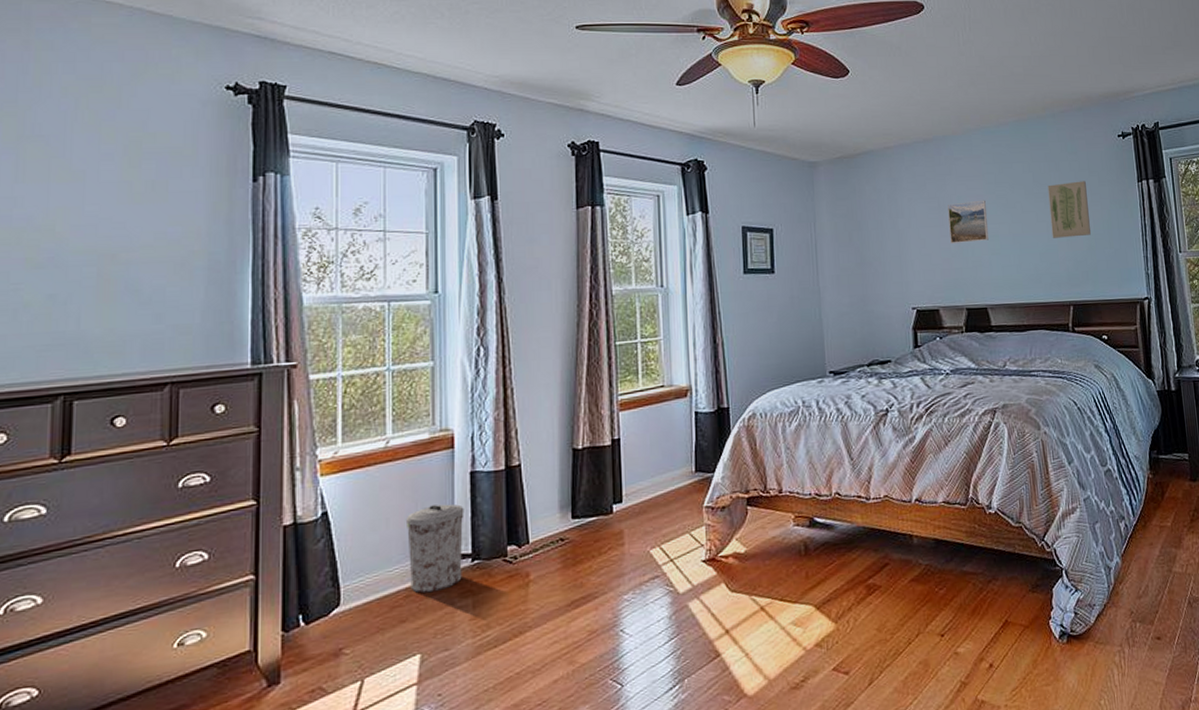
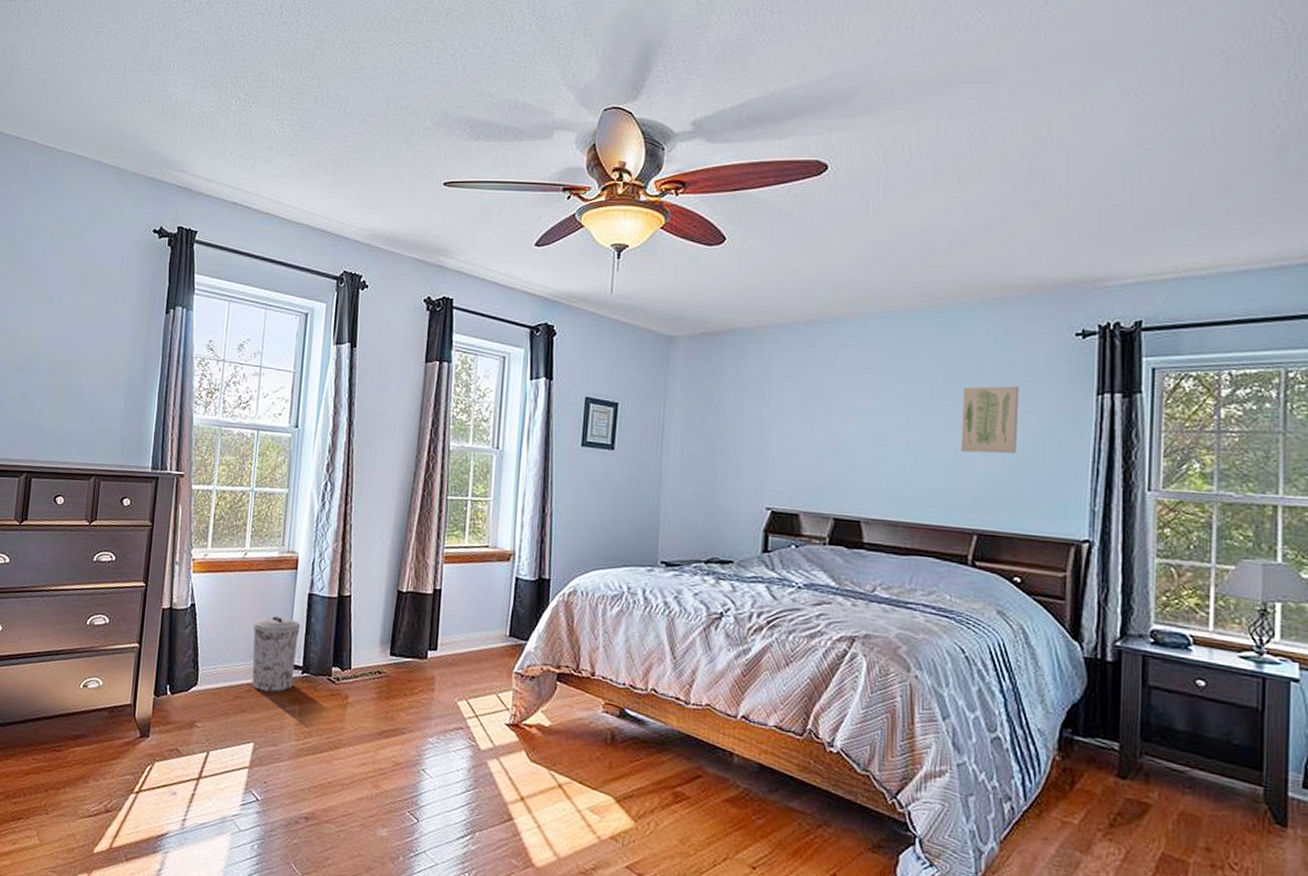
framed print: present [948,200,989,243] -> none [824,396,876,444]

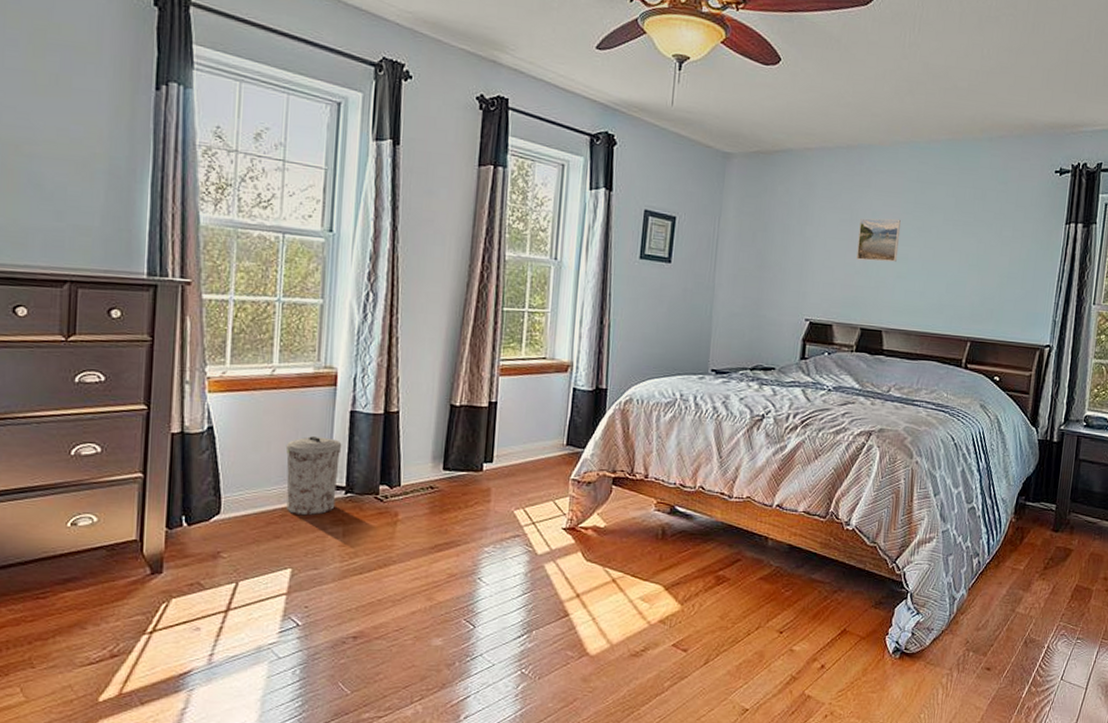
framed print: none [824,396,876,444] -> present [856,218,901,262]
wall art: present [960,386,1019,454] -> none [963,213,1010,273]

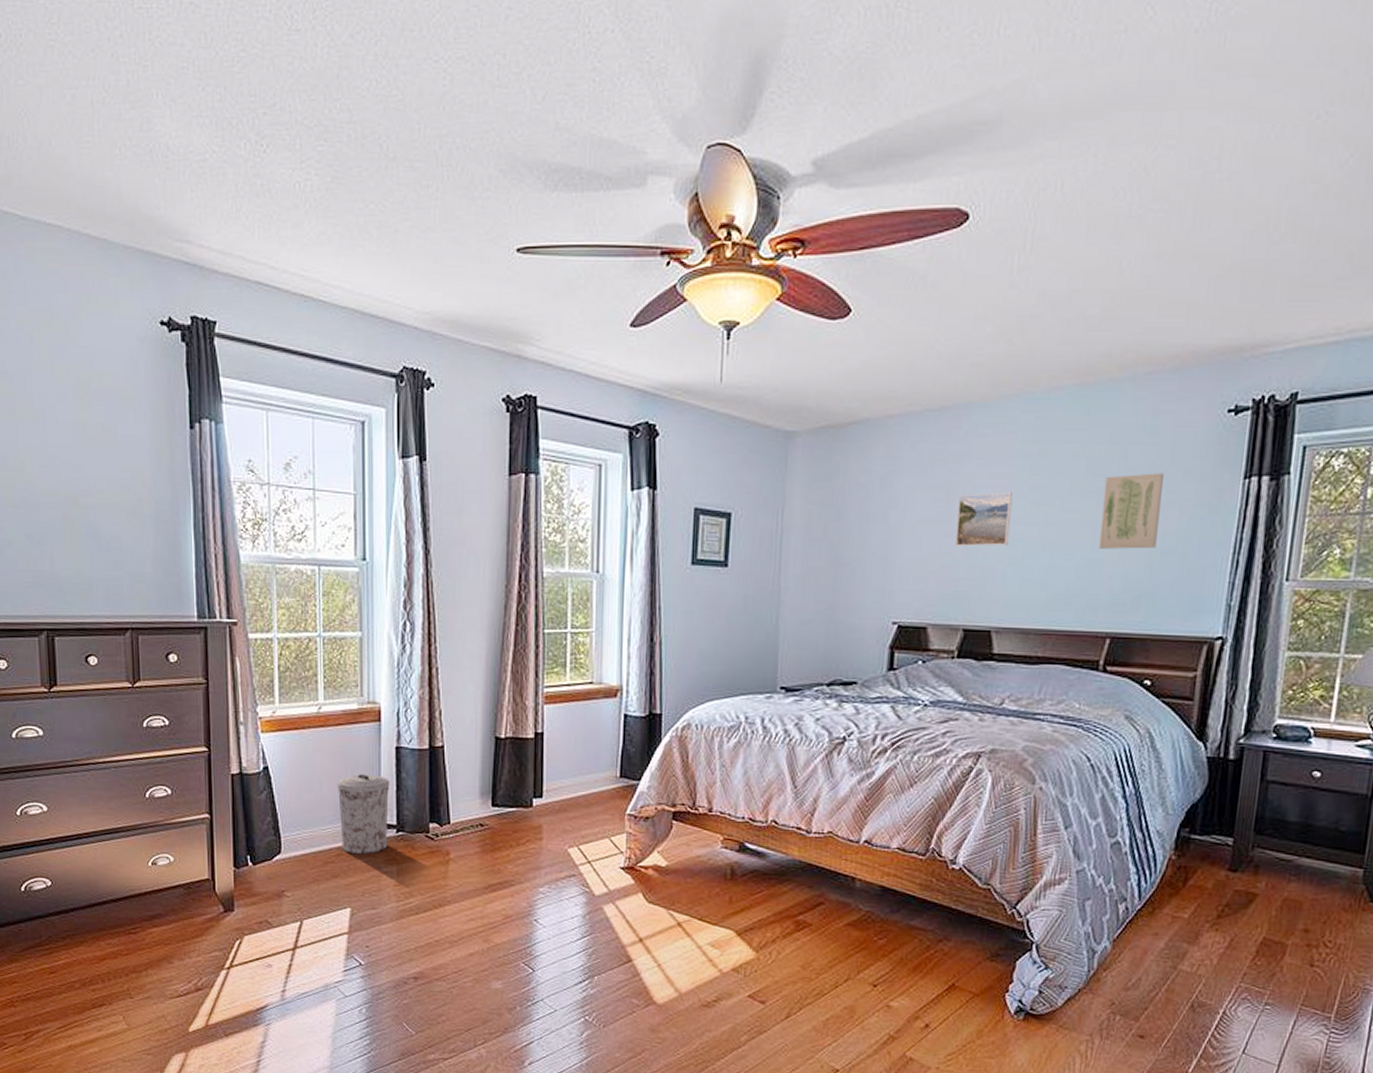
wall art: none [963,213,1010,273] -> present [1098,473,1164,549]

